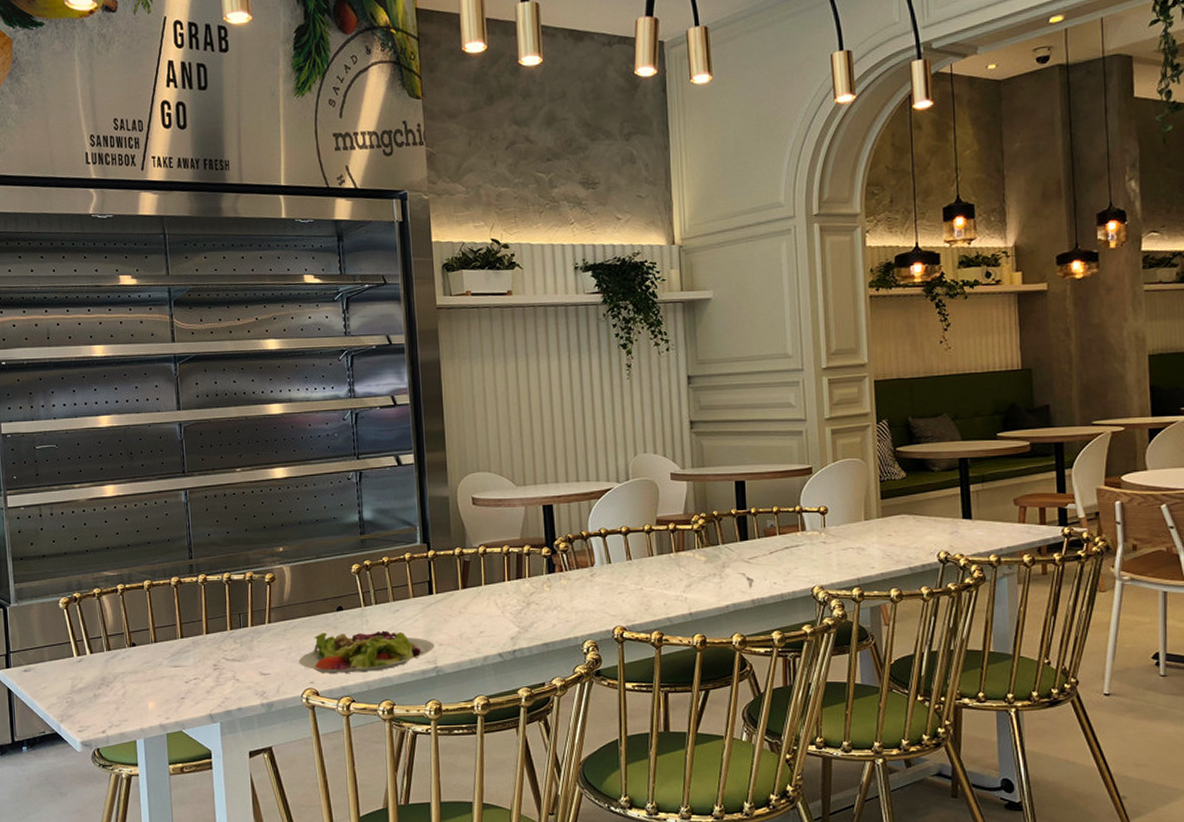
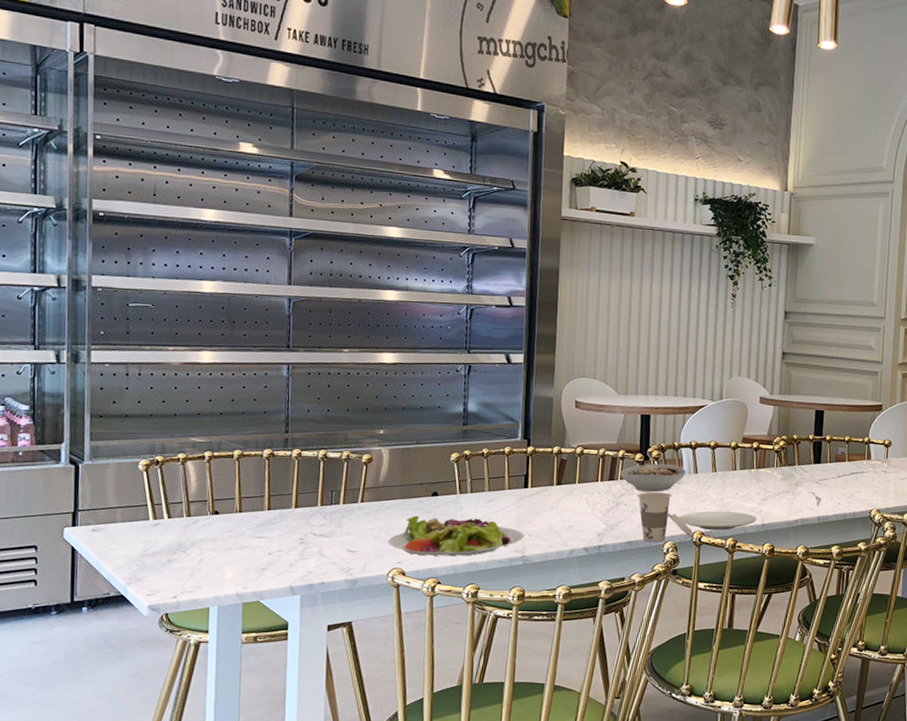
salad: none [526,556,599,588] -> present [619,463,686,492]
cup: none [548,587,614,642] -> present [637,491,693,542]
plate: none [595,602,683,624] -> present [678,511,757,530]

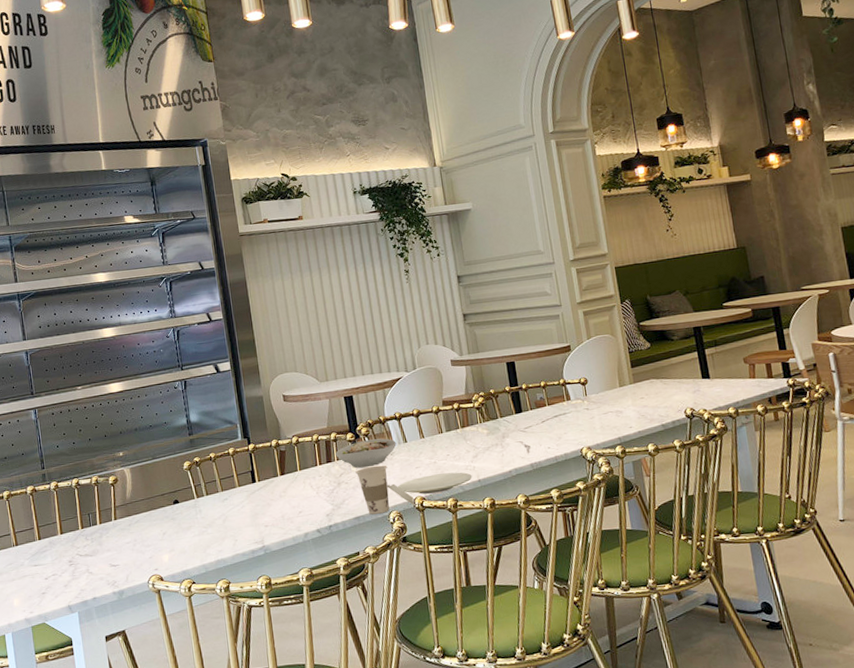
salad plate: present [388,515,524,557] -> none [143,517,261,561]

